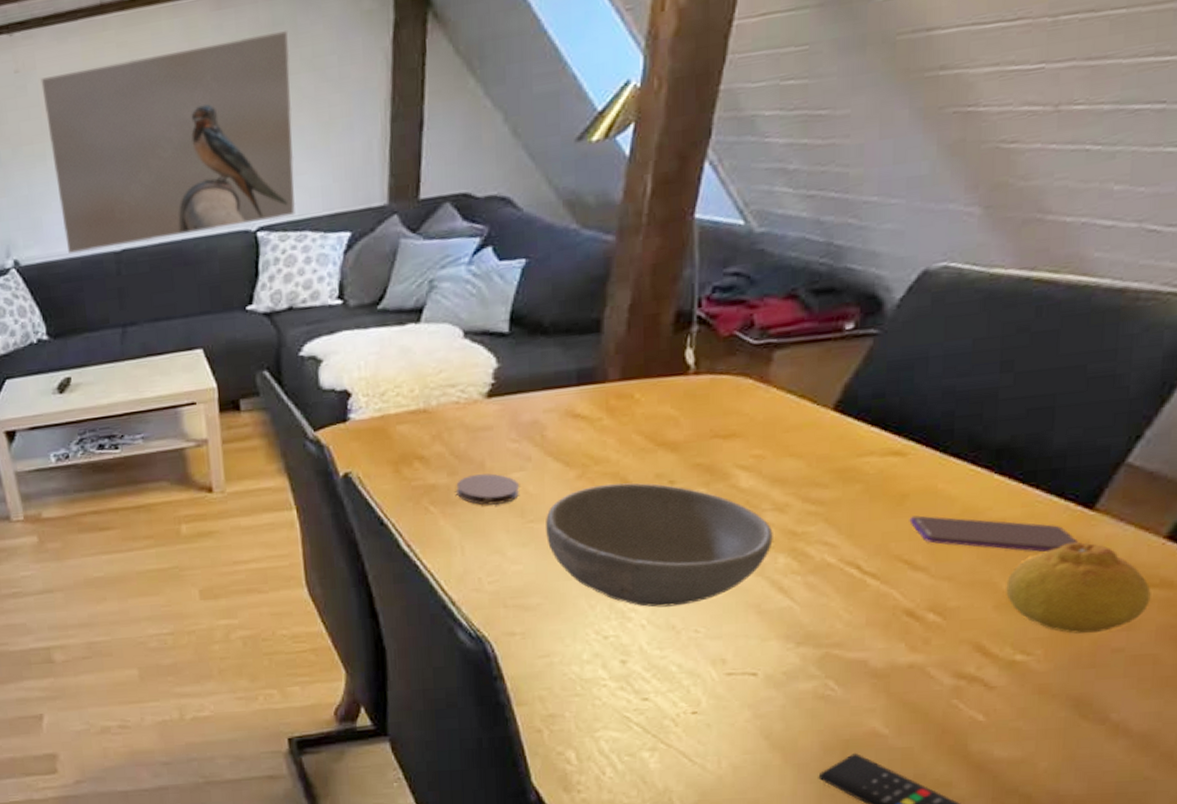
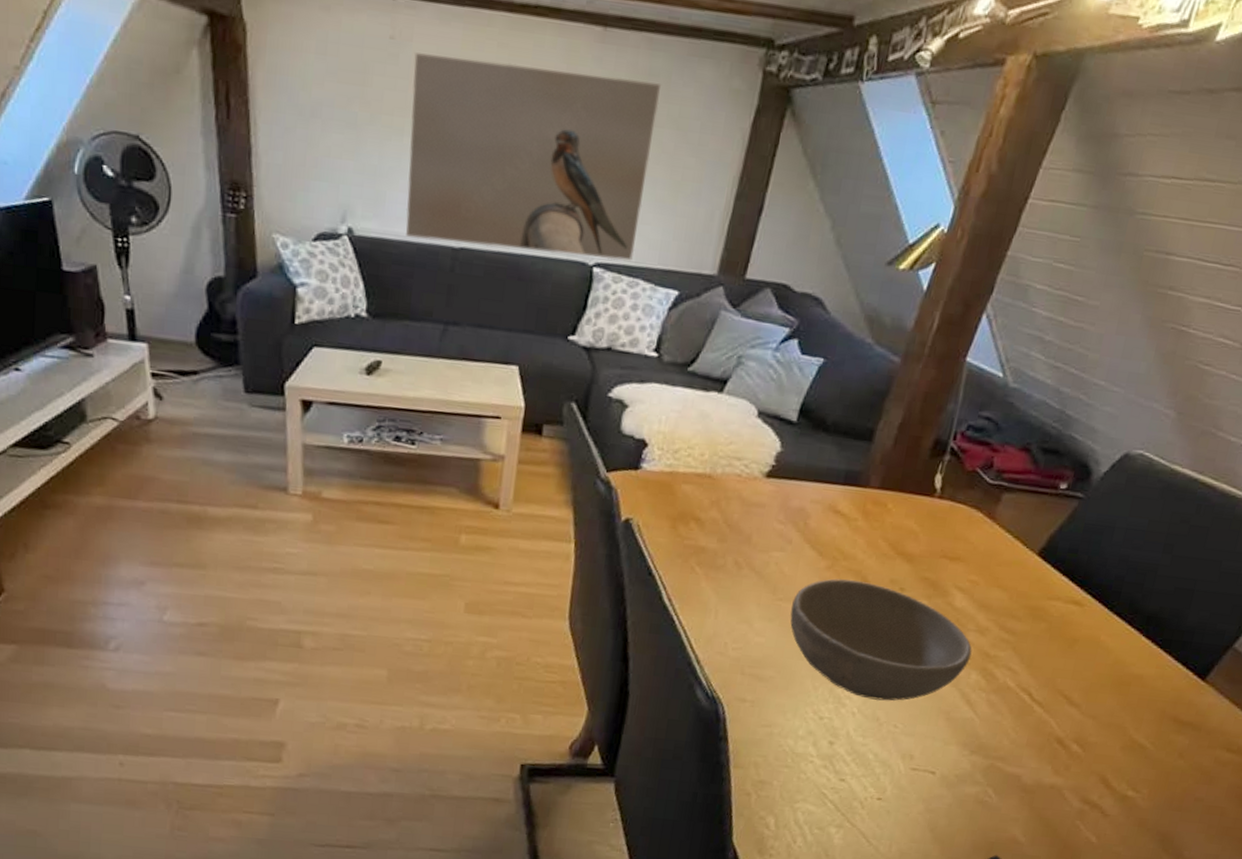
coaster: present [456,473,520,505] -> none [722,545,778,578]
smartphone: present [909,515,1079,553] -> none [1074,659,1190,710]
fruit: present [1006,542,1151,634] -> none [1131,705,1231,783]

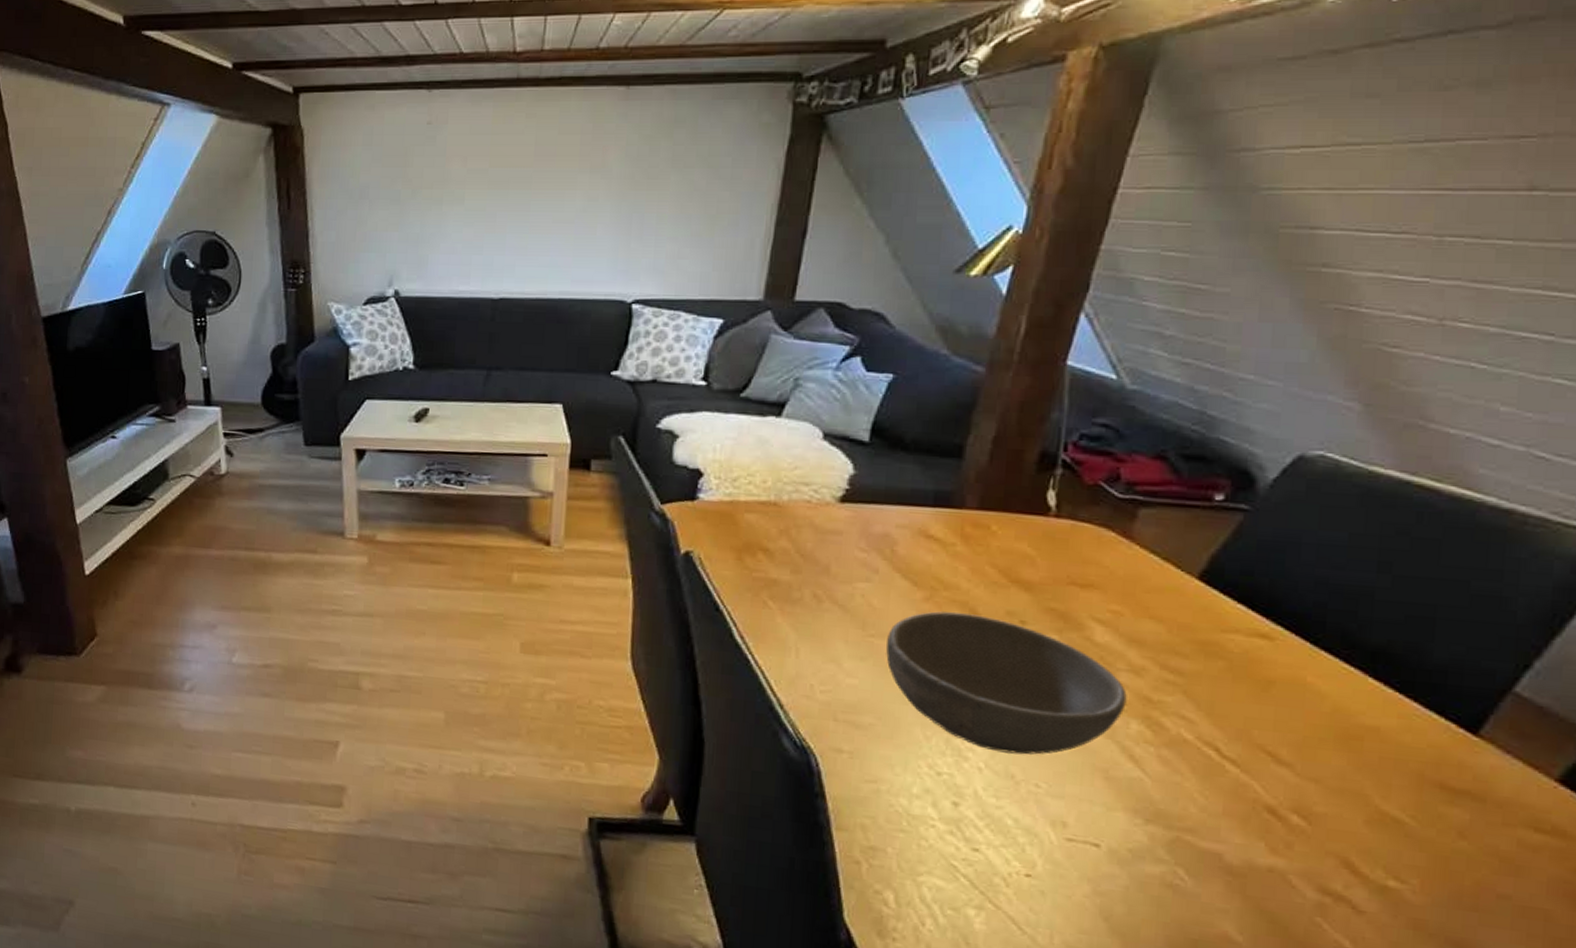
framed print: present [405,52,662,261] -> none [447,127,689,296]

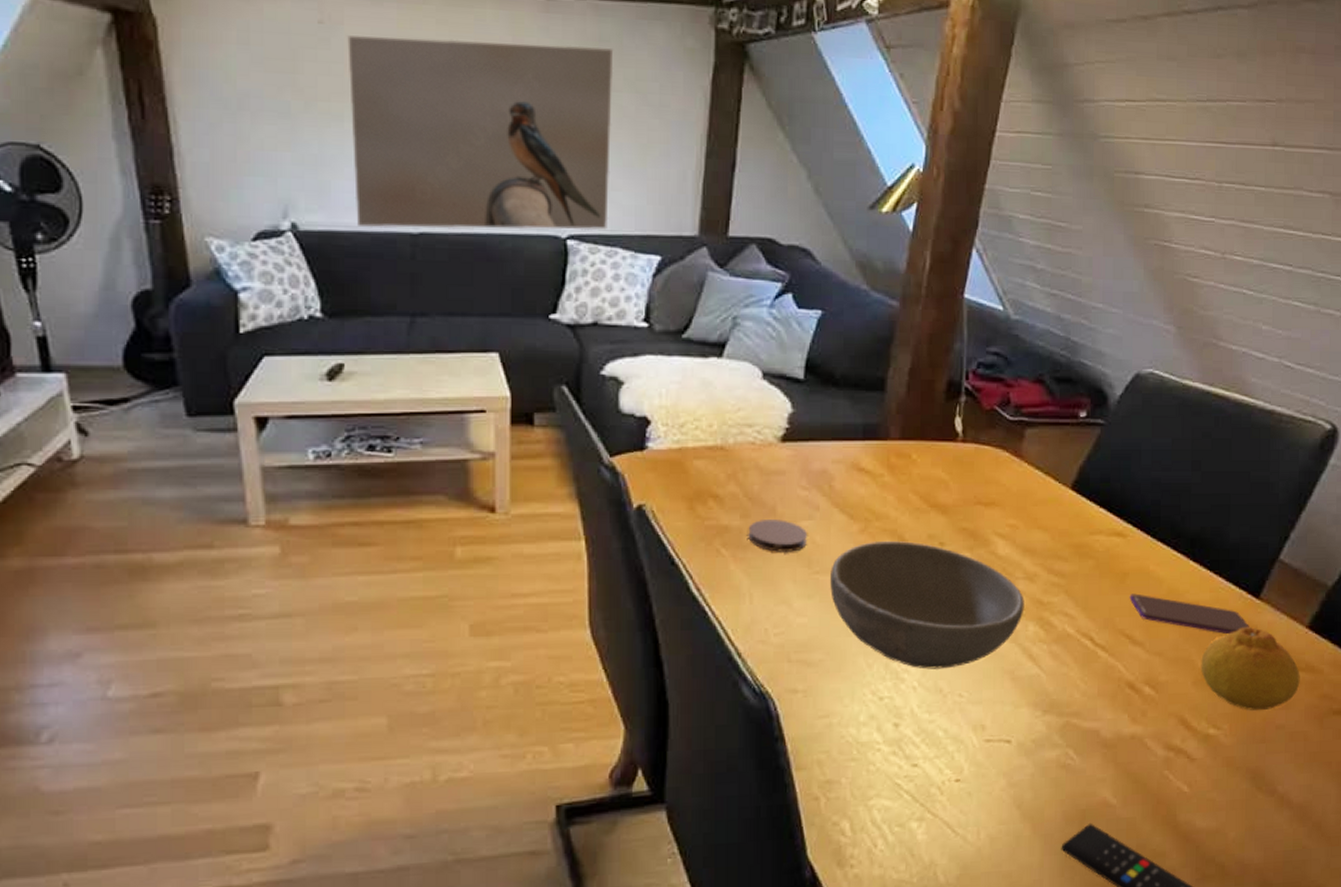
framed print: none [447,127,689,296] -> present [347,35,614,231]
coaster: none [798,577,864,612] -> present [748,519,808,552]
smartphone: none [1274,705,1461,773] -> present [1129,593,1250,635]
fruit: none [1378,766,1542,873] -> present [1201,627,1300,710]

